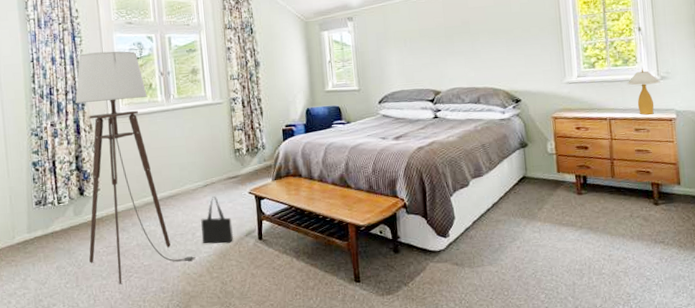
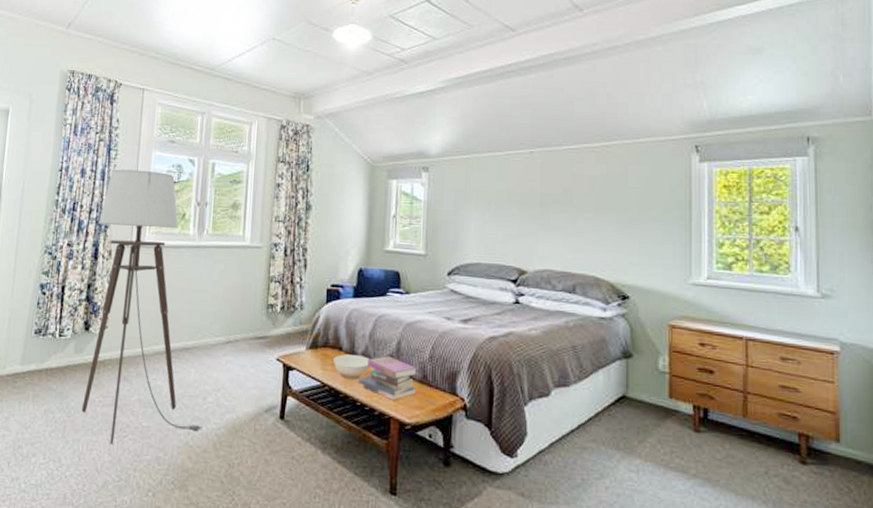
tote bag: present [201,196,234,244] -> none [213,357,251,417]
bowl: none [296,178,327,199] -> present [333,354,370,379]
books: none [318,175,366,210] -> present [358,356,417,400]
table lamp: present [627,68,661,115] -> none [774,279,822,342]

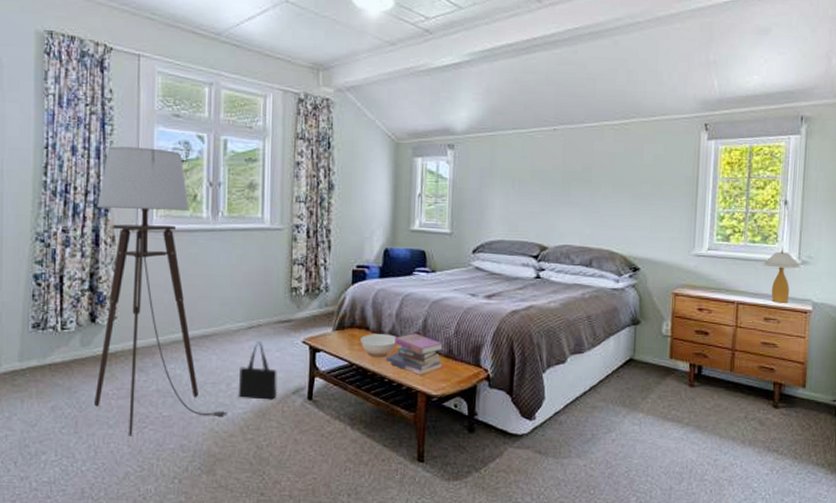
tote bag: none [213,357,251,417] -> present [238,342,278,400]
table lamp: none [774,279,822,342] -> present [763,248,801,303]

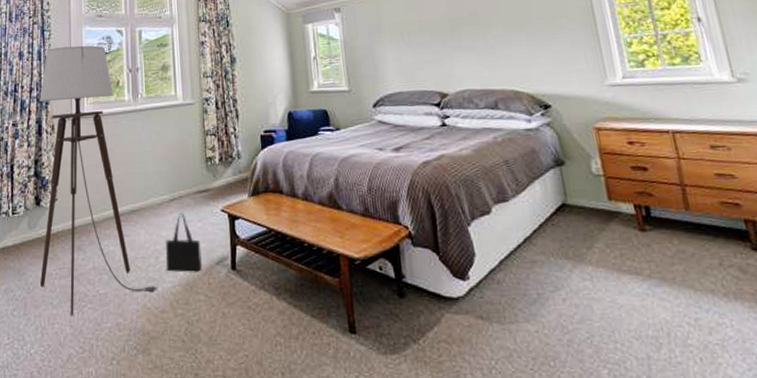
bowl: present [361,334,397,357] -> none [276,196,313,221]
books: present [385,333,443,375] -> none [302,193,360,237]
table lamp: present [763,248,801,303] -> none [691,67,738,128]

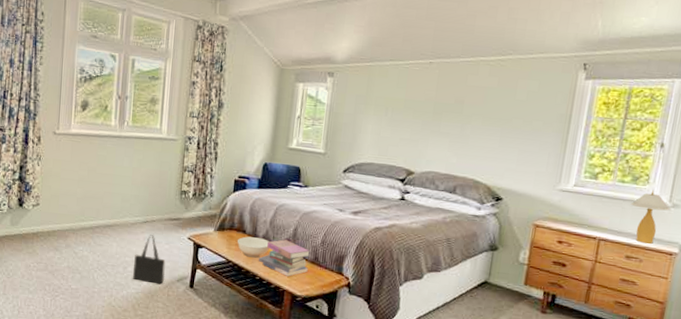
floor lamp: present [39,45,158,316] -> none [18,61,123,302]
bowl: none [276,196,313,221] -> present [237,236,270,258]
books: none [302,193,360,237] -> present [258,239,310,277]
table lamp: none [691,67,738,128] -> present [630,190,671,244]

